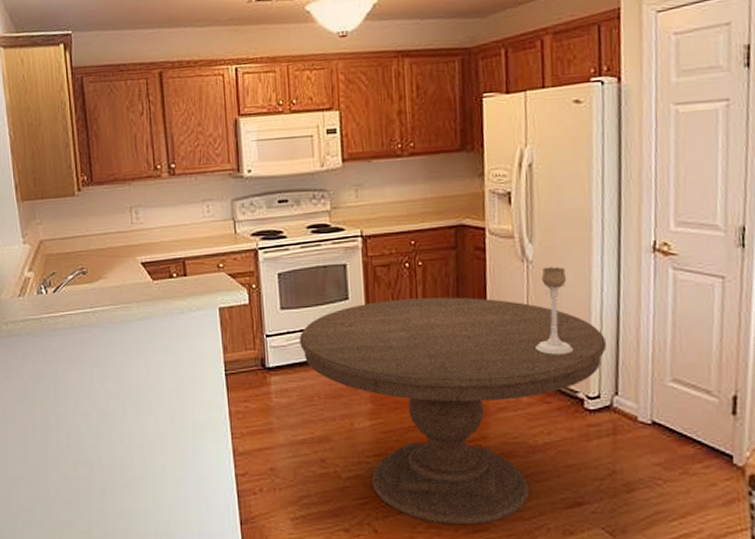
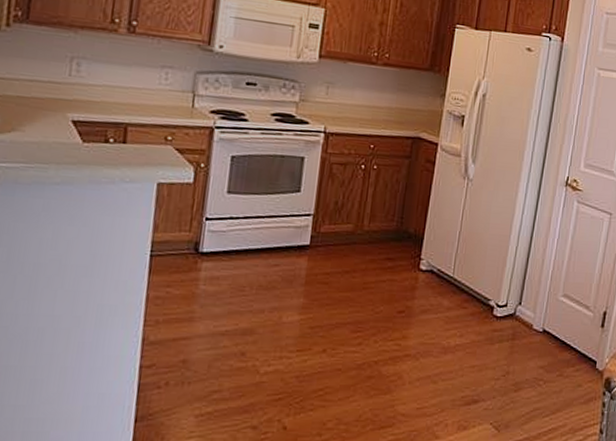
dining table: present [300,297,607,525] -> none [241,197,520,422]
candle holder: present [536,267,573,355] -> none [462,186,498,266]

